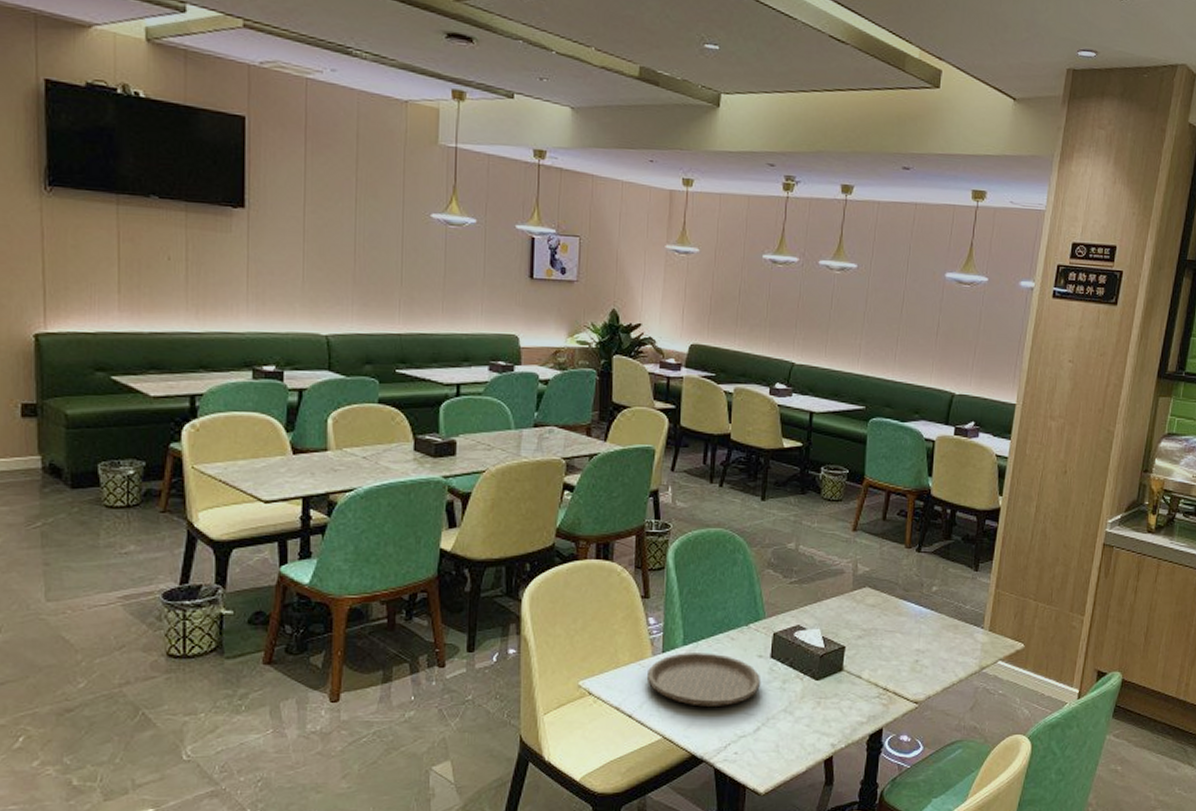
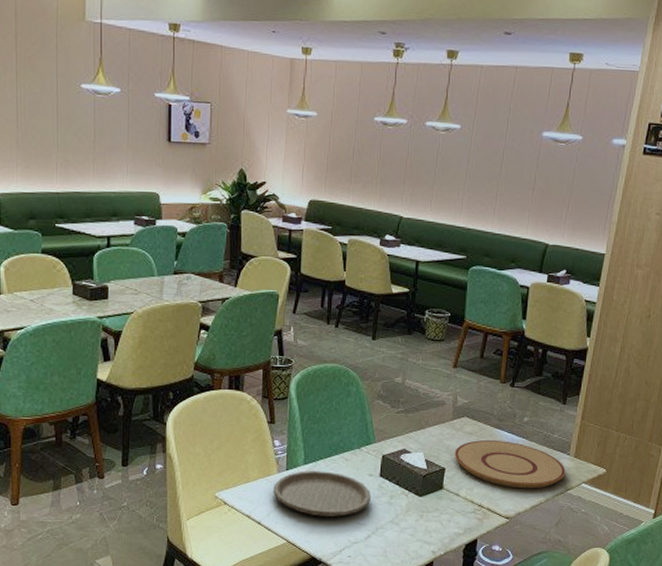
plate: none [855,614,980,668] -> present [454,440,565,489]

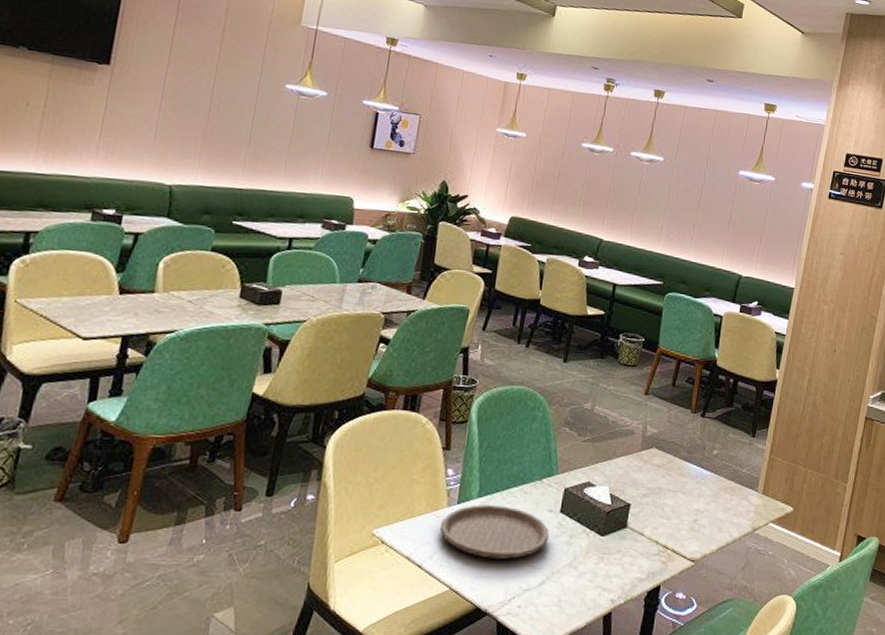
plate: present [454,440,565,489] -> none [640,474,753,528]

